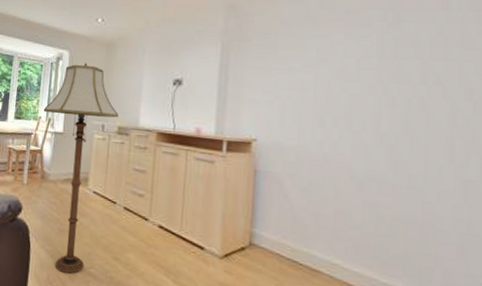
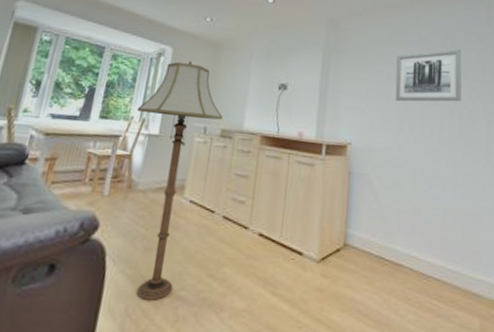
wall art: none [312,21,412,92] -> present [395,49,462,102]

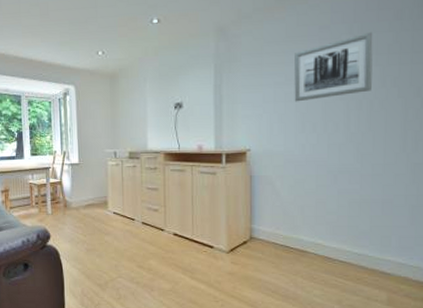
floor lamp: present [136,60,223,301] -> none [57,95,128,285]

